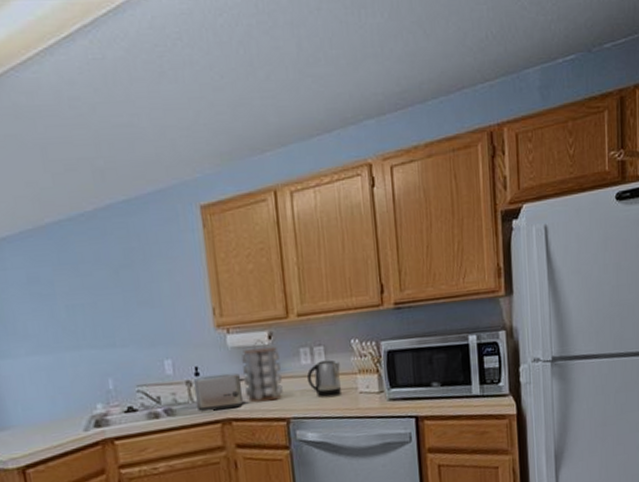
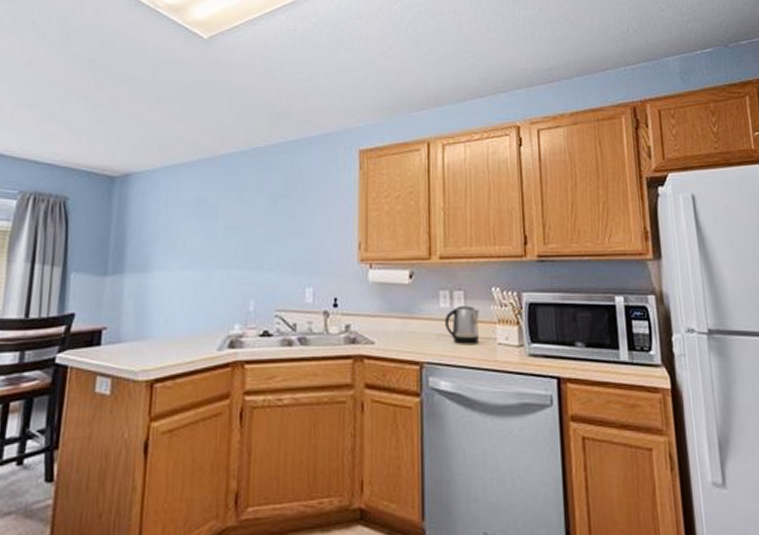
toaster: present [193,372,245,412] -> none [330,308,381,345]
spice rack: present [242,339,283,403] -> none [381,277,419,342]

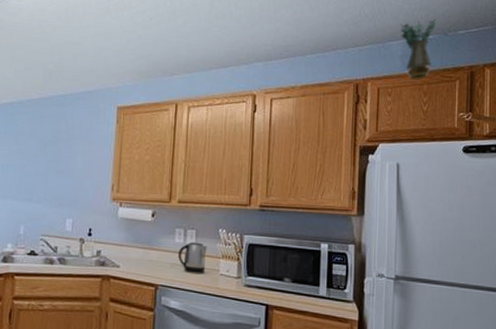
vase: none [674,30,717,98] -> present [400,19,436,80]

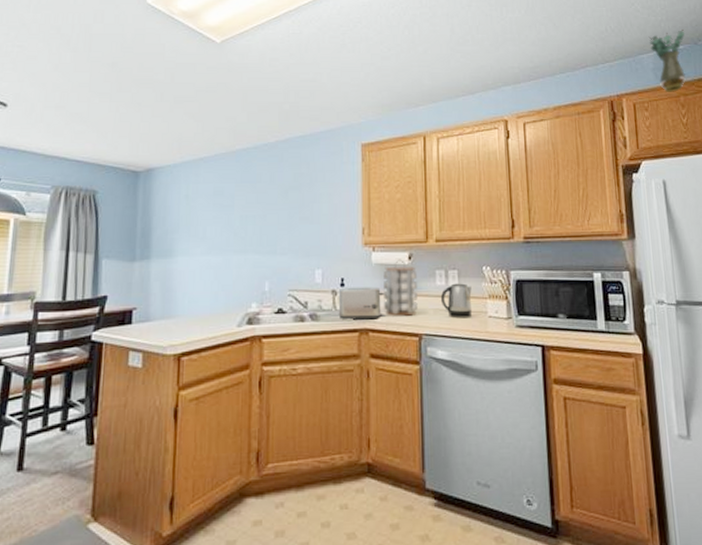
toaster: none [84,236,127,268] -> present [338,286,384,320]
spice rack: none [126,215,158,268] -> present [383,259,418,316]

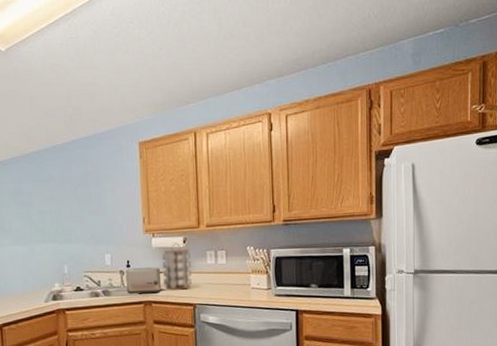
kettle: present [440,283,473,319] -> none [211,261,238,291]
vase: present [648,29,687,92] -> none [410,10,446,78]

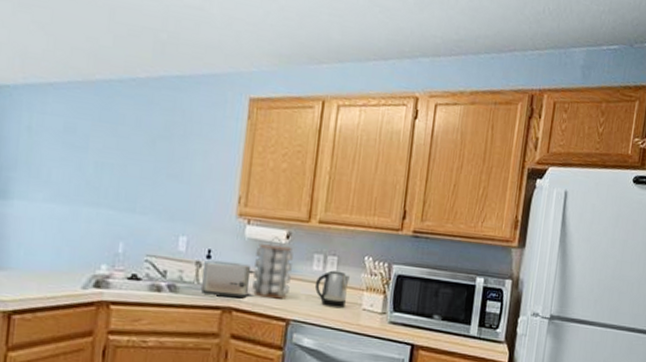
kettle: none [211,261,238,291] -> present [314,270,350,309]

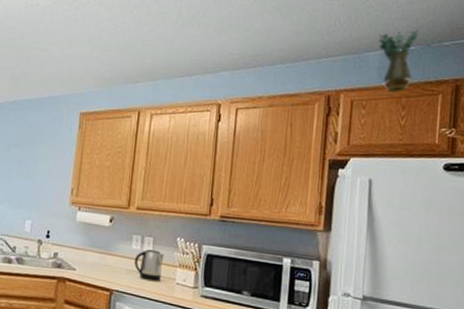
toaster: present [200,259,254,299] -> none [41,238,84,271]
spice rack: present [252,236,294,300] -> none [82,220,116,273]
vase: none [585,26,623,97] -> present [378,29,418,93]

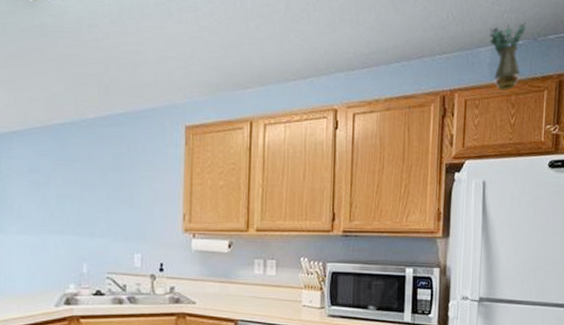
kettle: present [134,249,164,282] -> none [257,273,288,307]

